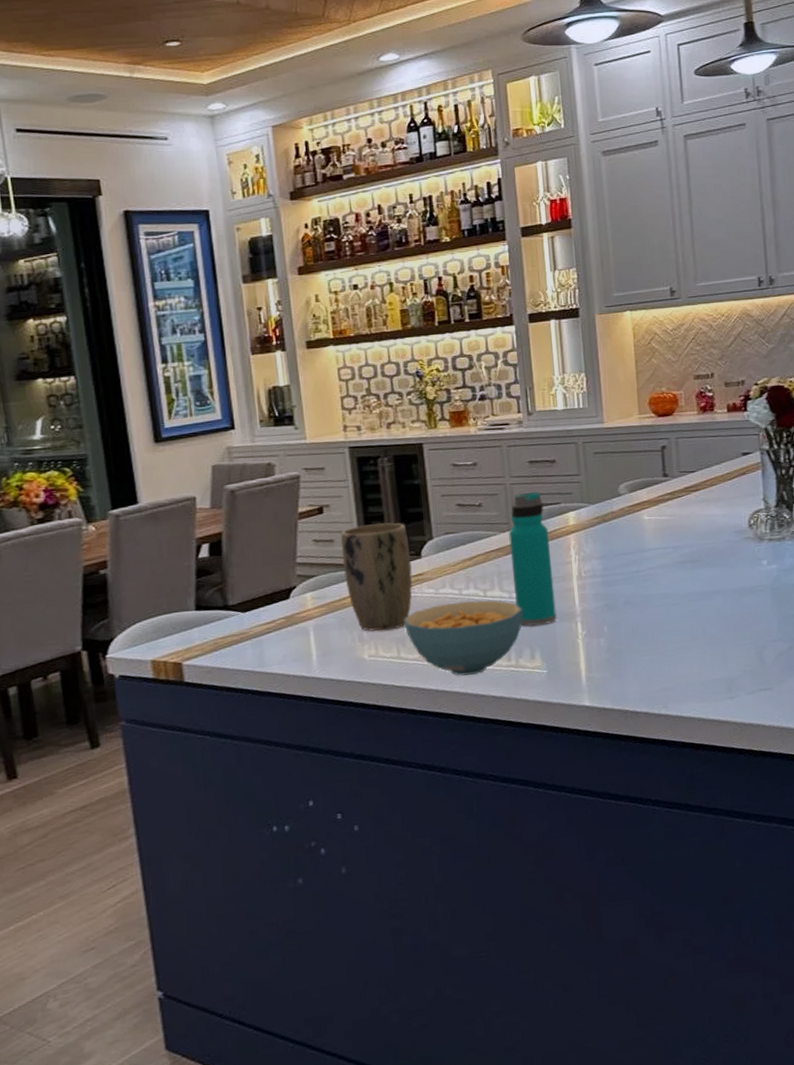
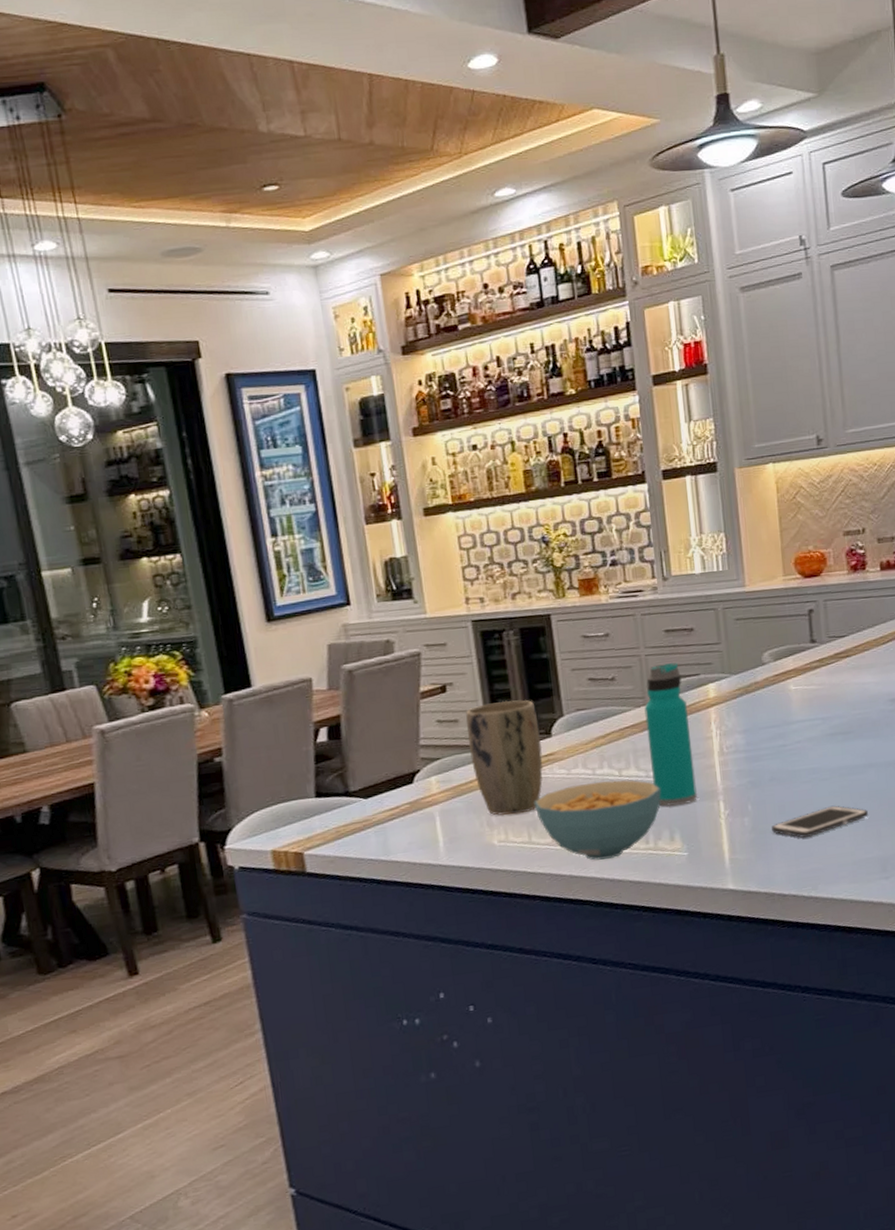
cell phone: none [626,628,716,658] -> present [772,805,869,838]

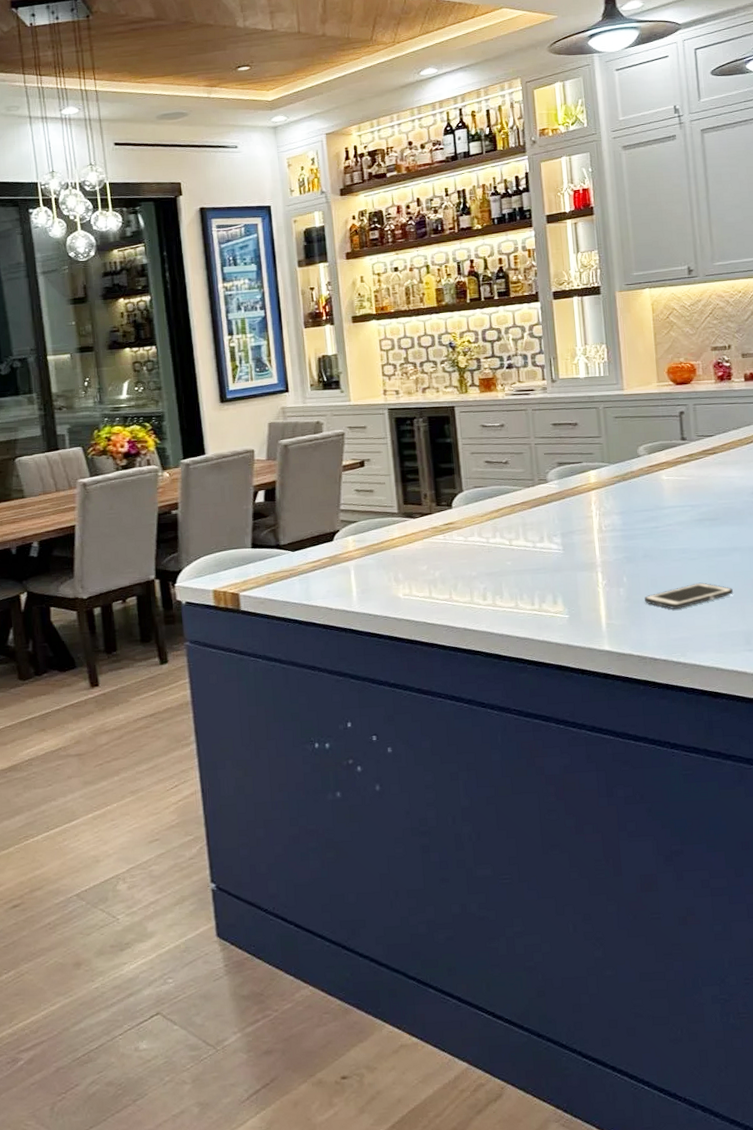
plant pot: present [465,700,543,816] -> none [379,476,444,573]
cereal bowl: present [534,779,661,860] -> none [435,548,546,617]
water bottle: present [644,662,698,806] -> none [533,450,579,574]

